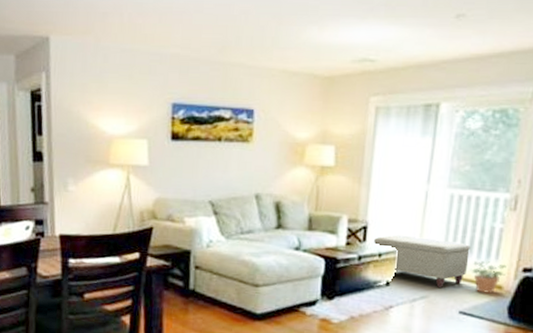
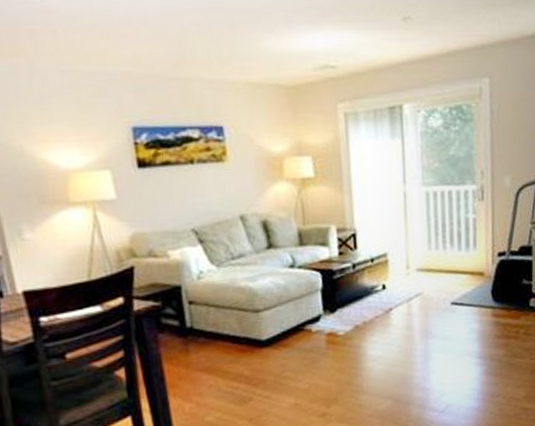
ottoman: present [374,234,470,287] -> none [365,237,452,283]
potted plant: present [469,260,507,294] -> none [454,251,485,282]

